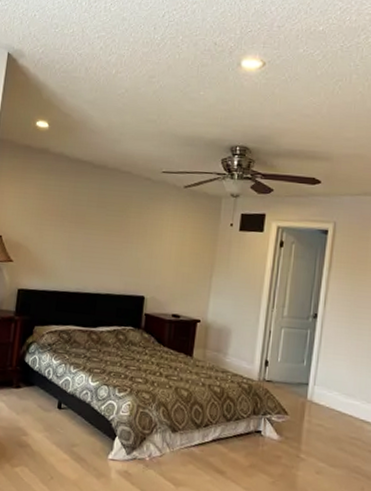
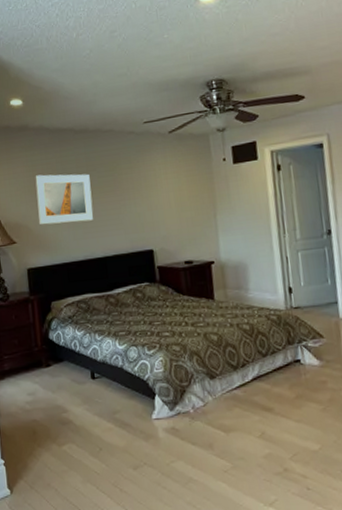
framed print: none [38,200,99,256] -> present [35,174,93,225]

